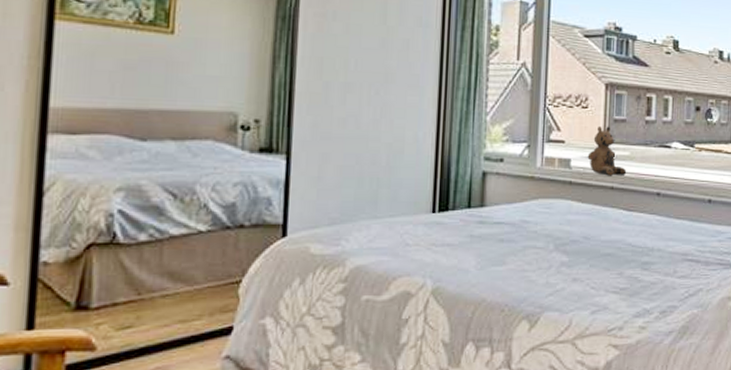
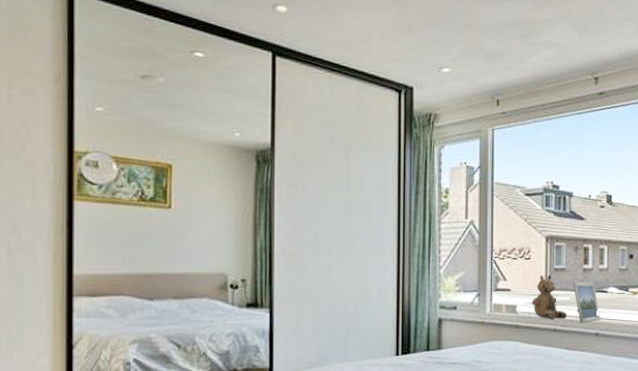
picture frame: none [633,135,663,181] -> present [573,282,601,323]

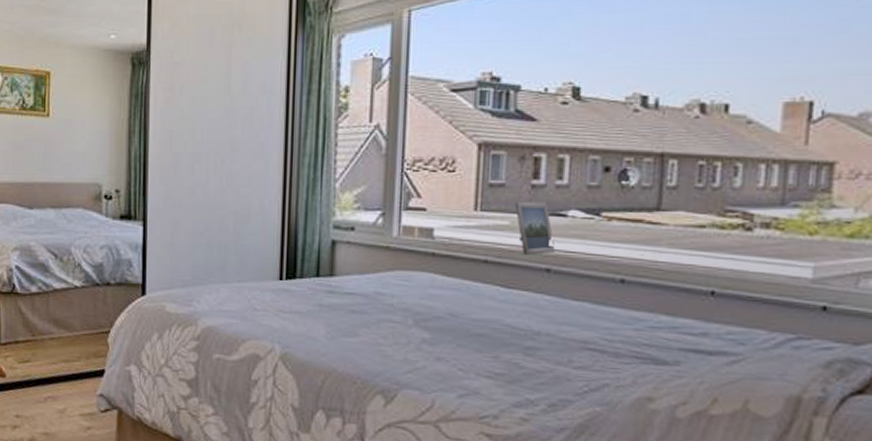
teddy bear: present [531,274,568,321] -> none [454,191,506,250]

